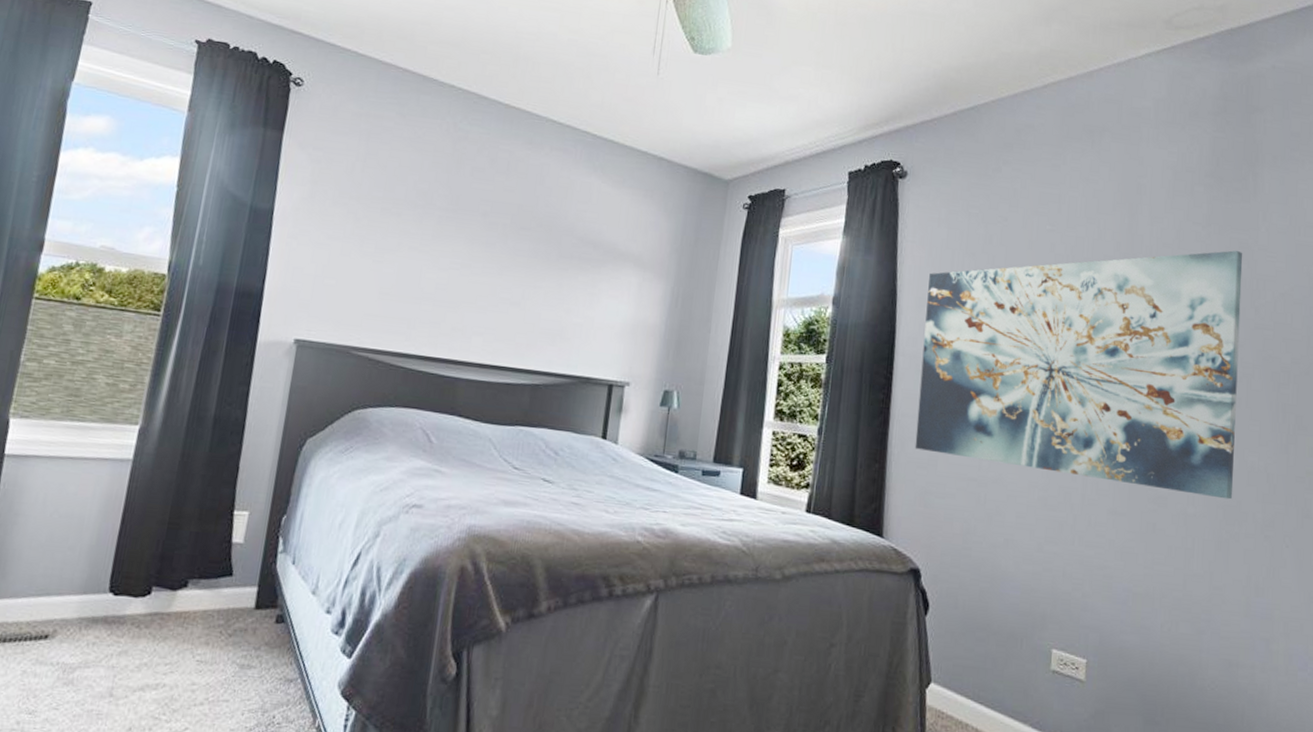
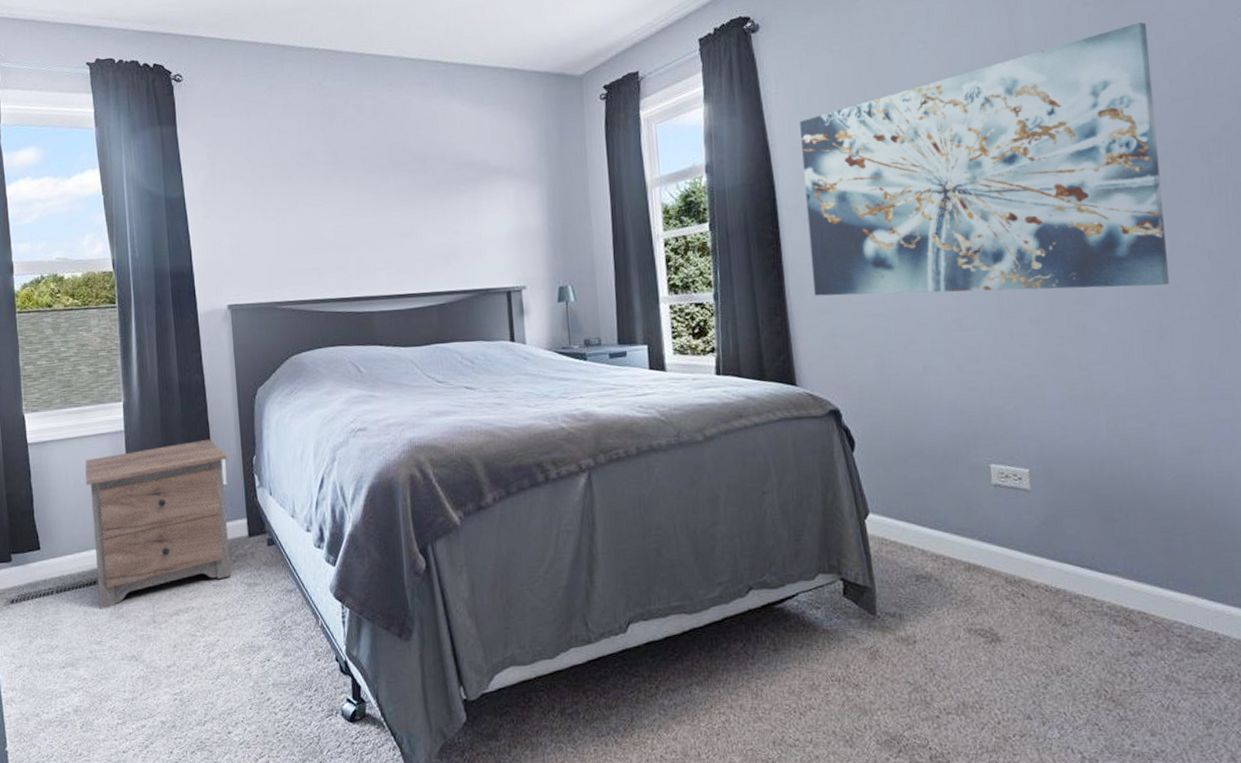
nightstand: none [45,485,252,671] -> present [85,439,232,609]

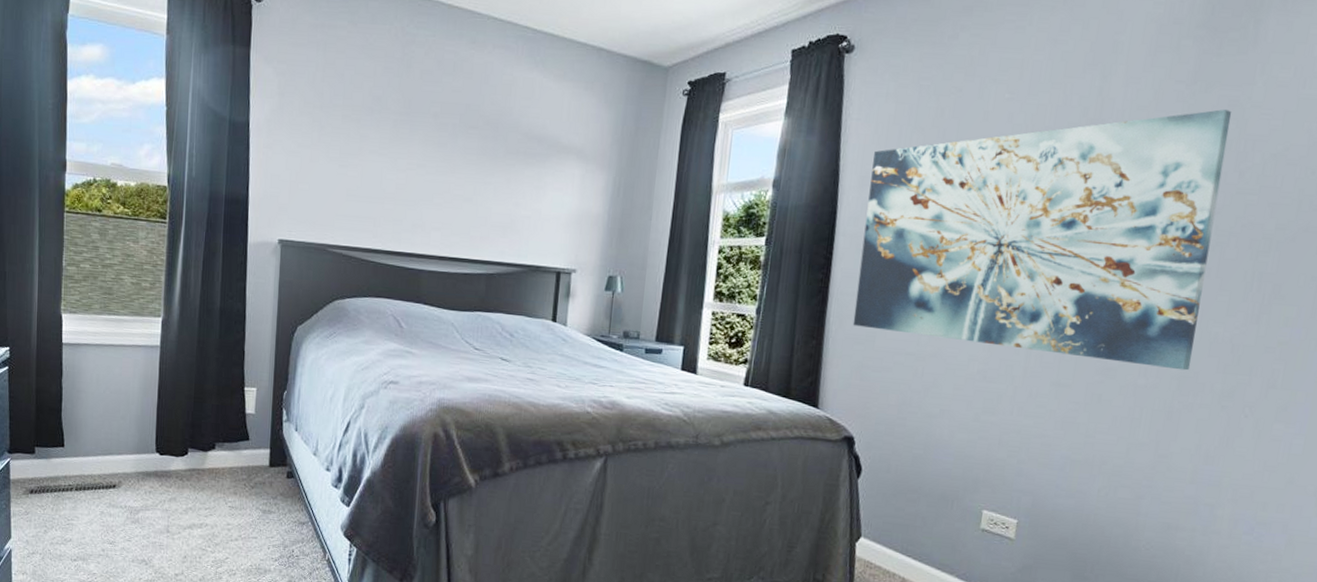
nightstand: present [85,439,232,609] -> none [116,367,259,512]

